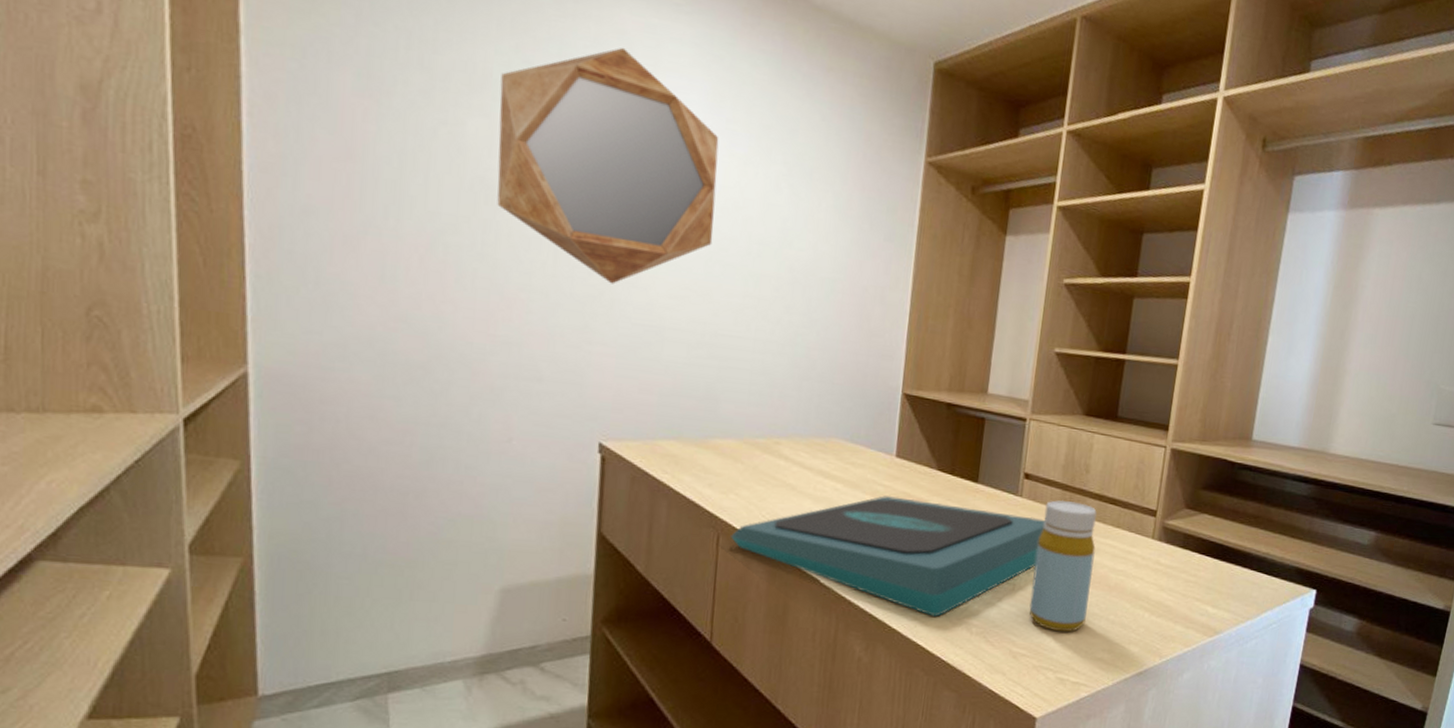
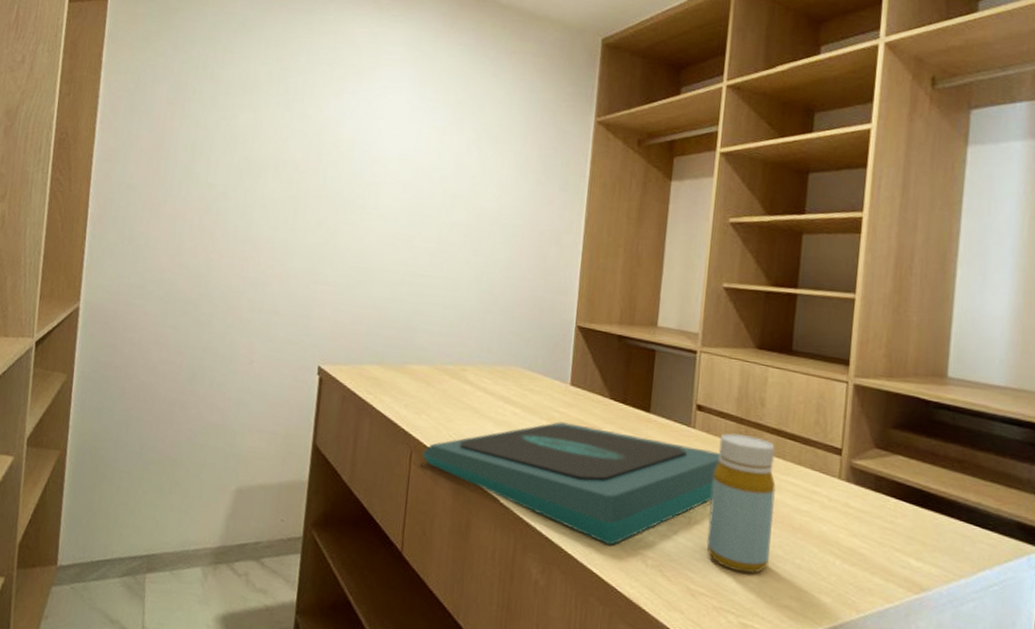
home mirror: present [497,47,719,284] -> none [255,51,423,235]

